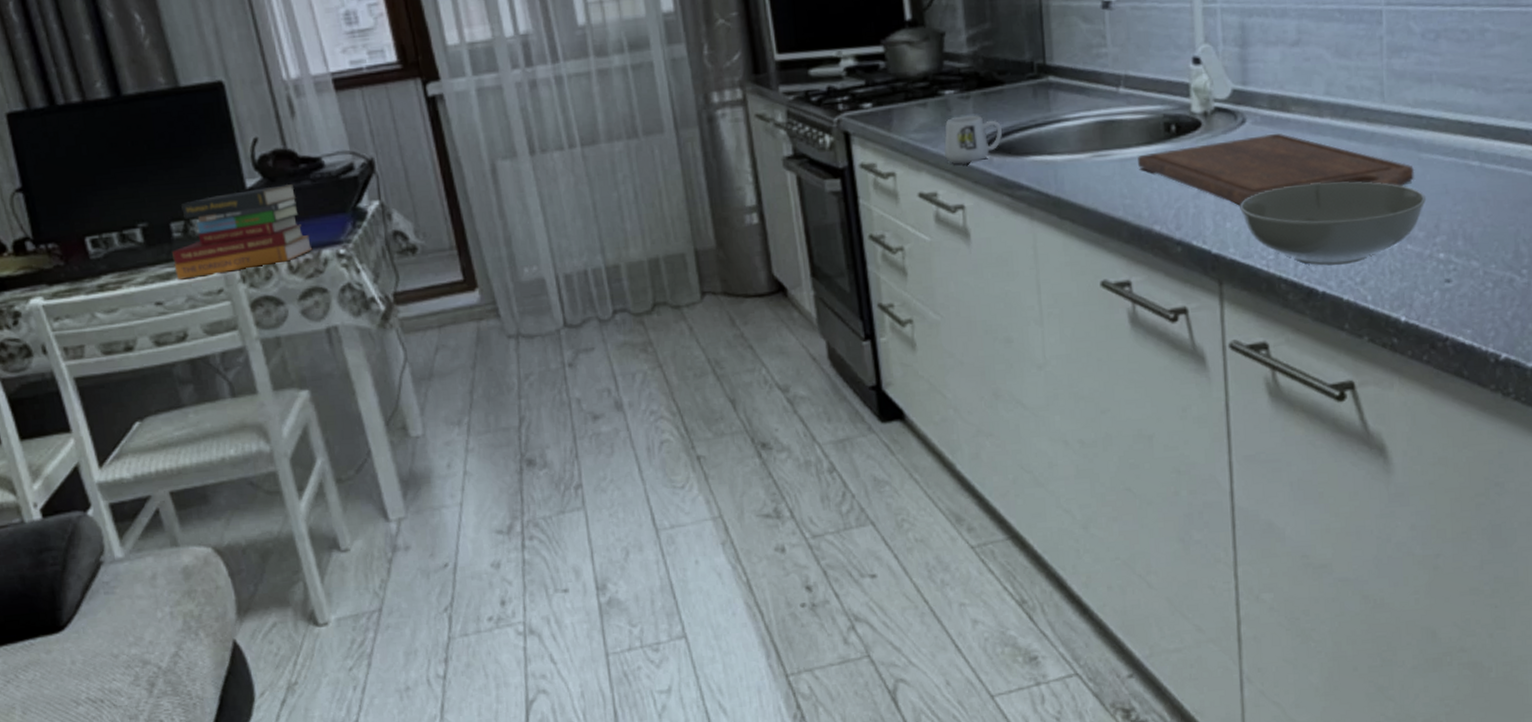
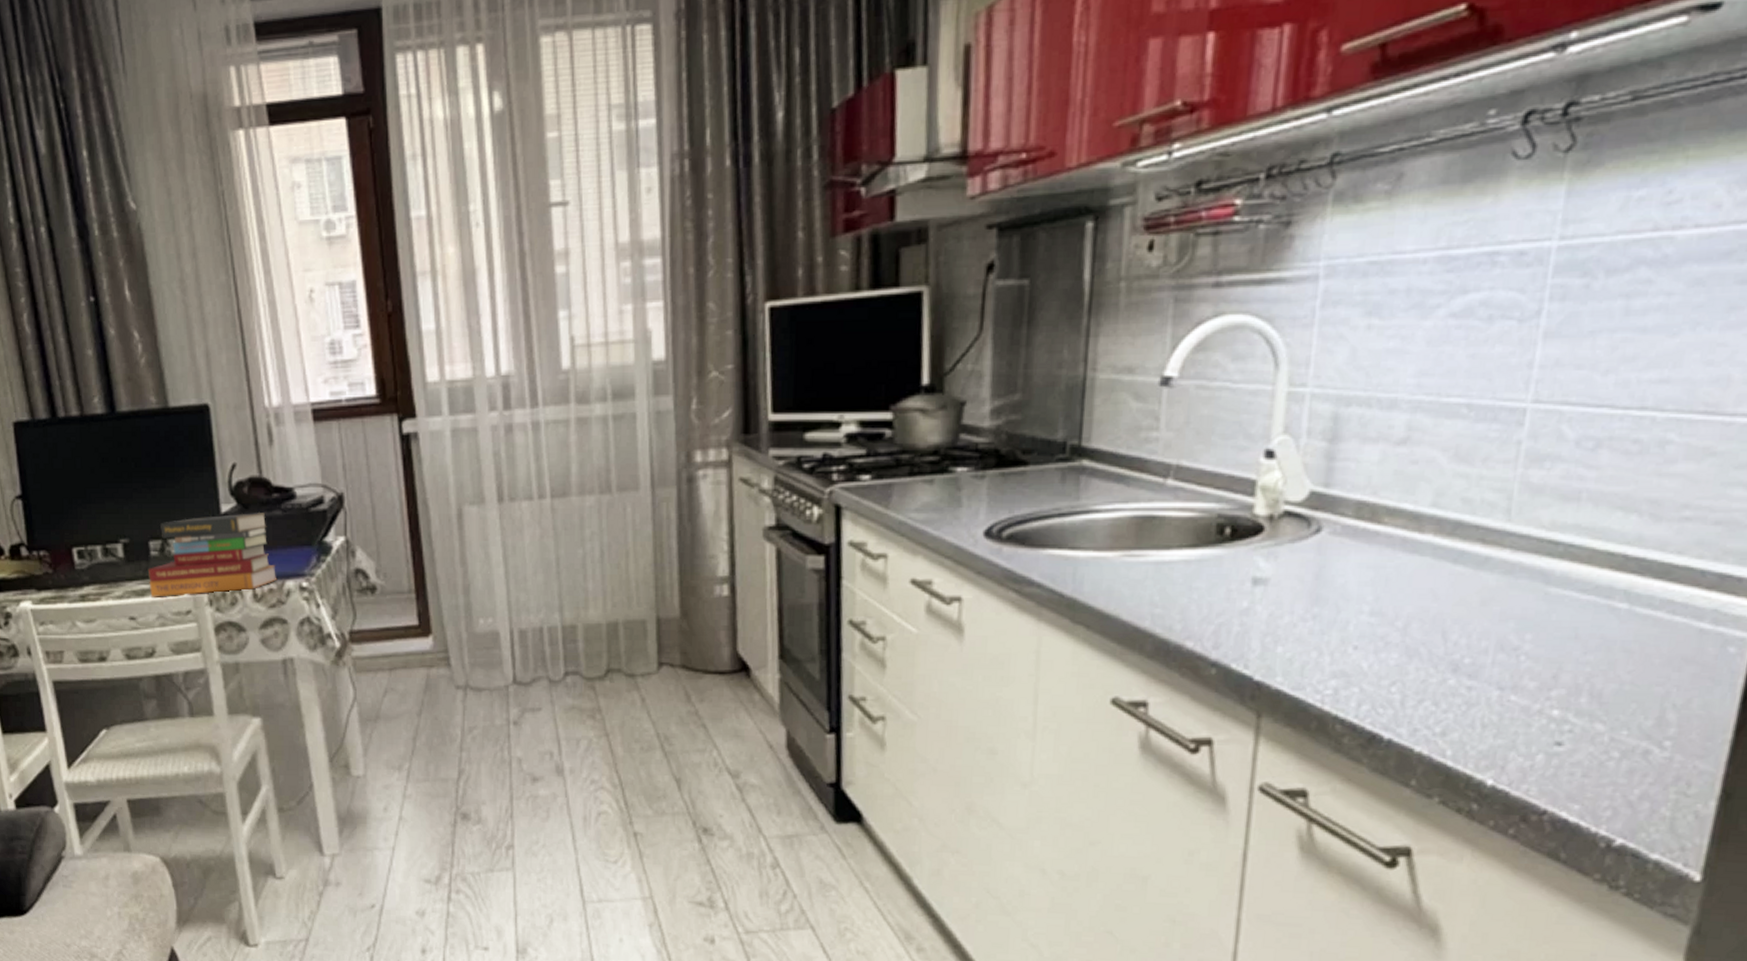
mug: present [944,115,1003,165] -> none [947,497,1019,553]
cutting board: present [1138,133,1415,206] -> none [1177,547,1537,629]
bowl: present [1239,181,1427,266] -> none [1296,610,1547,710]

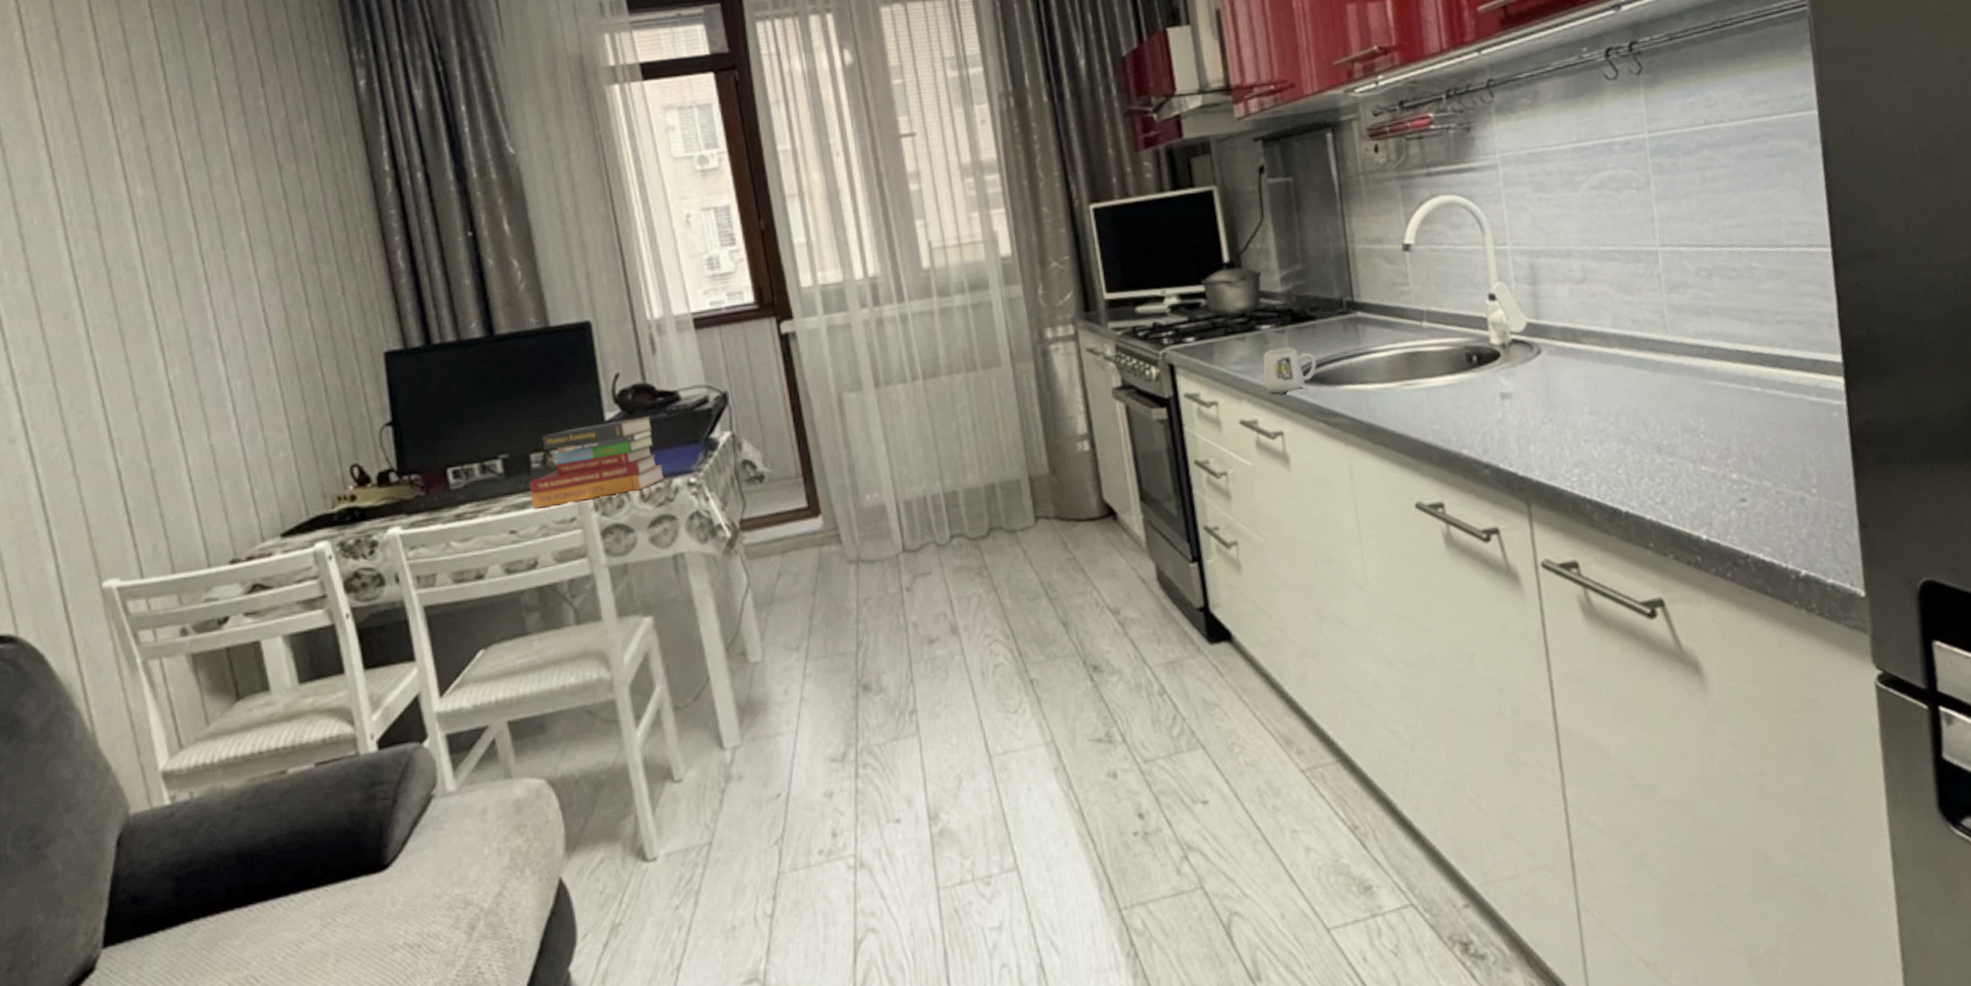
mug: none [947,497,1019,553] -> present [1262,348,1317,394]

